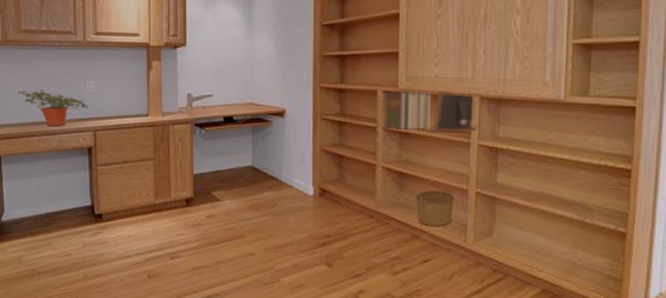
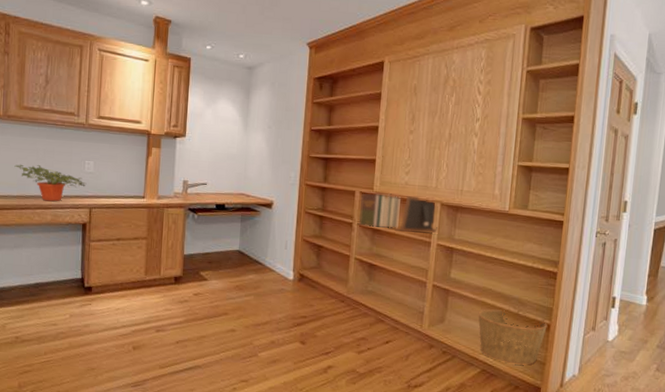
basket: present [415,188,455,227] -> none [381,280,415,313]
basket: none [533,218,622,283] -> present [478,309,547,365]

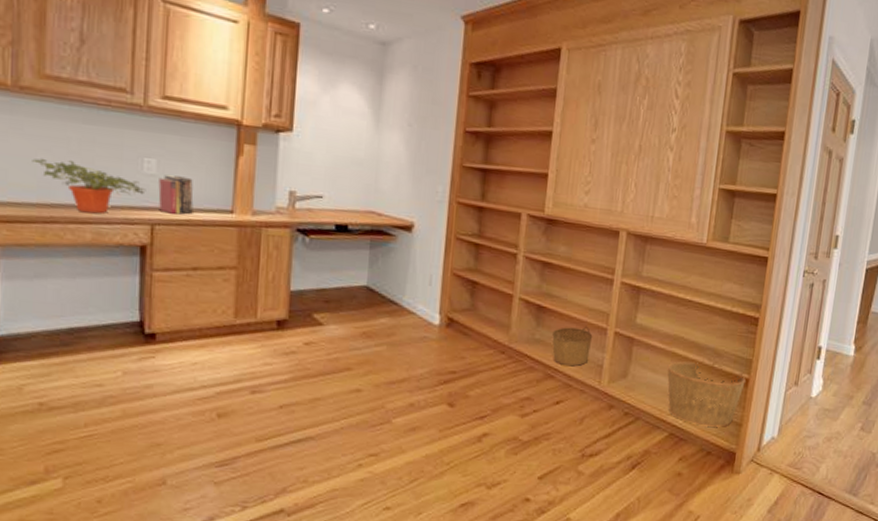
books: none [94,172,118,201] -> present [158,175,194,215]
books: present [359,193,401,229] -> none [526,216,578,262]
basket: none [381,280,415,313] -> present [552,326,593,367]
picture frame: present [400,195,437,234] -> none [577,220,622,269]

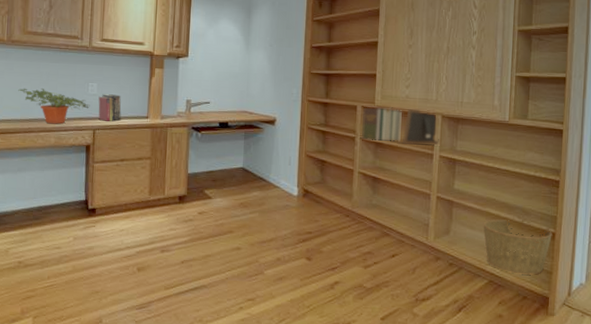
books: none [526,216,578,262] -> present [362,107,402,142]
basket: present [552,326,593,367] -> none [386,192,419,226]
picture frame: none [577,220,622,269] -> present [403,108,439,146]

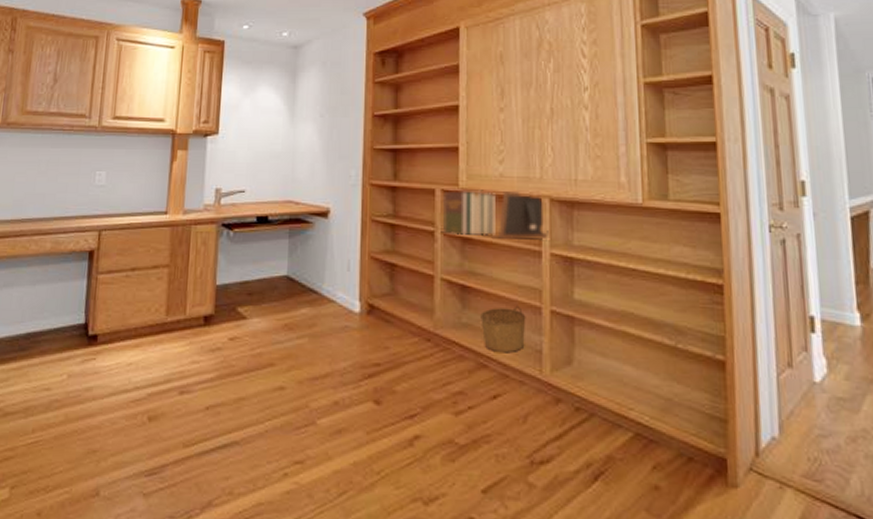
potted plant: present [18,88,90,124] -> none [11,180,97,225]
books: present [98,94,121,122] -> none [106,184,135,219]
basket: none [386,192,419,226] -> present [480,305,526,354]
basket: present [483,219,552,275] -> none [619,342,722,424]

